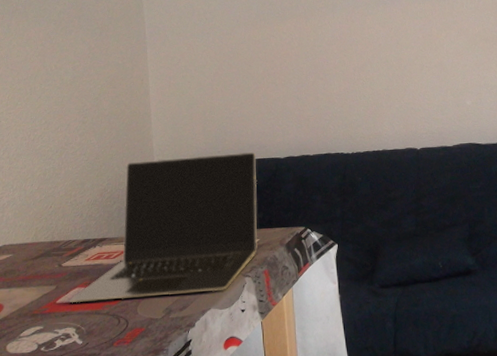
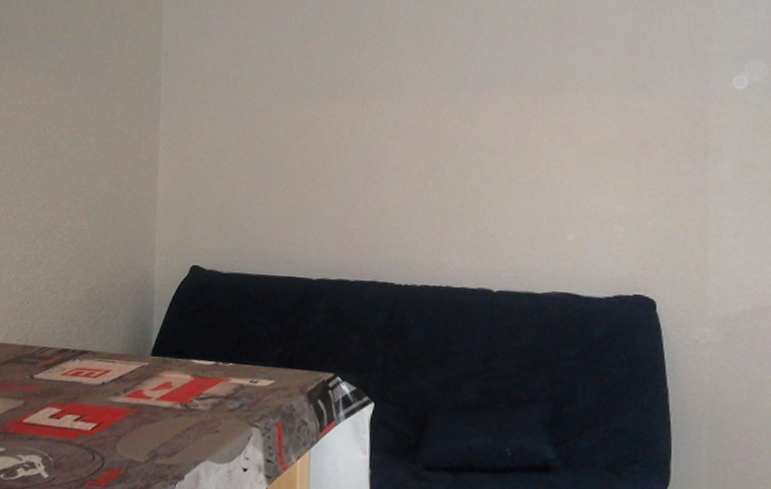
laptop: present [69,152,258,304] -> none [37,259,282,439]

